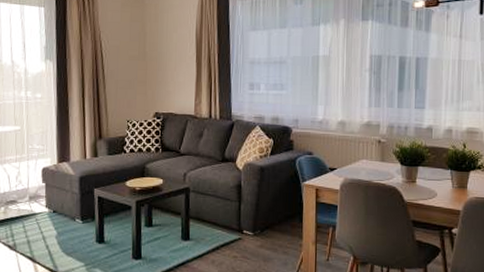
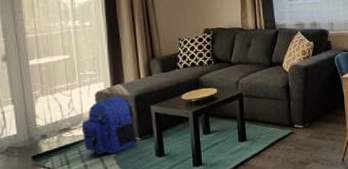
backpack: none [27,174,79,234] -> present [81,96,137,155]

